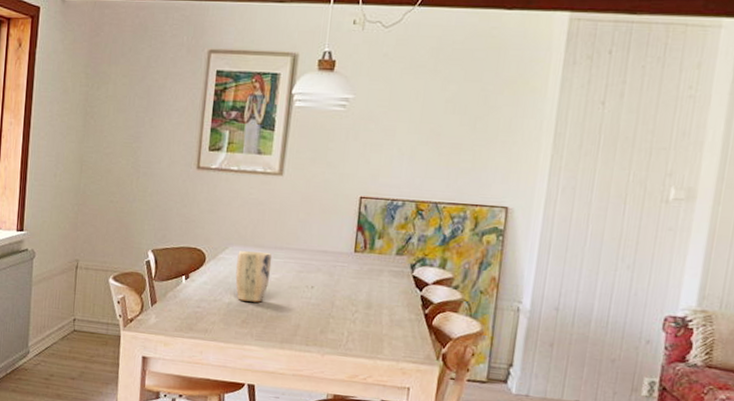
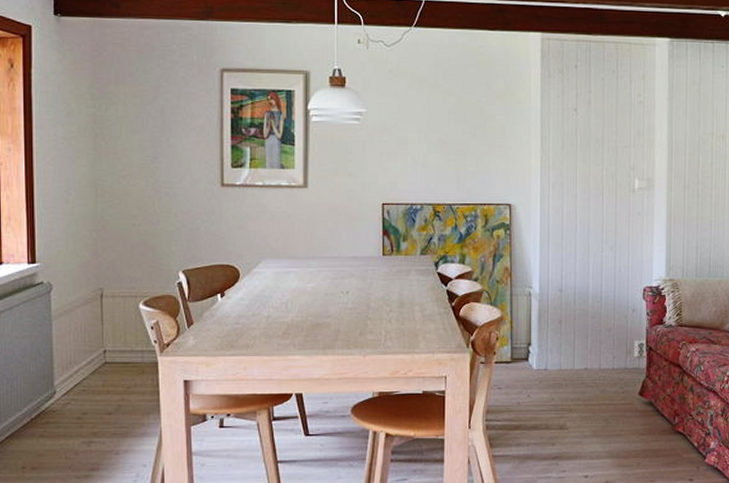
plant pot: present [235,251,272,303] -> none [272,263,306,312]

